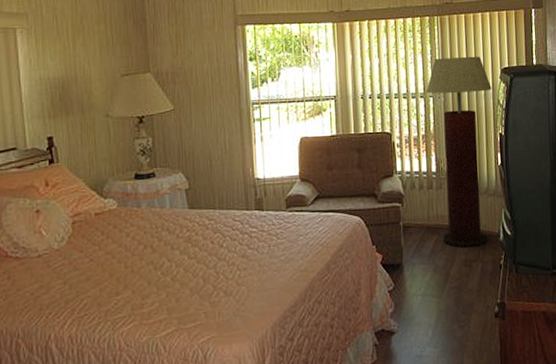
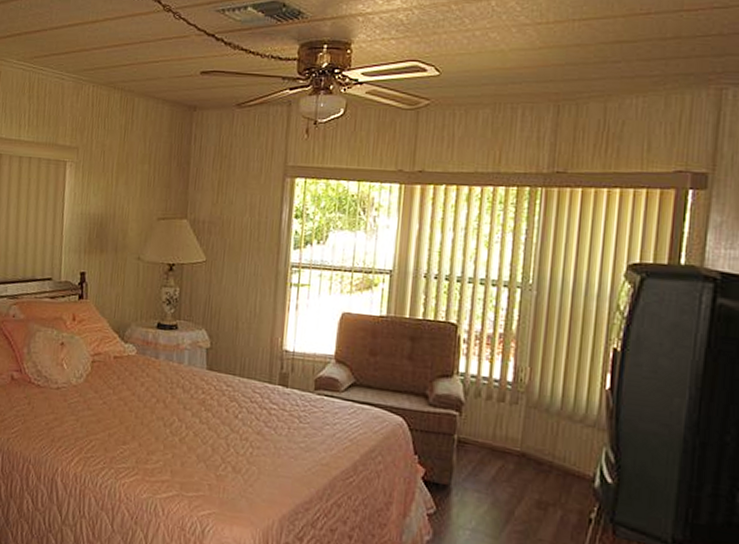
floor lamp: present [426,56,492,247] -> none [510,240,610,488]

